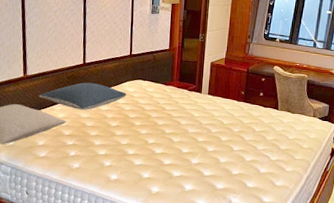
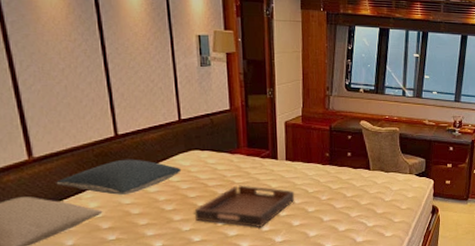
serving tray: none [131,111,212,149] -> present [194,185,295,227]

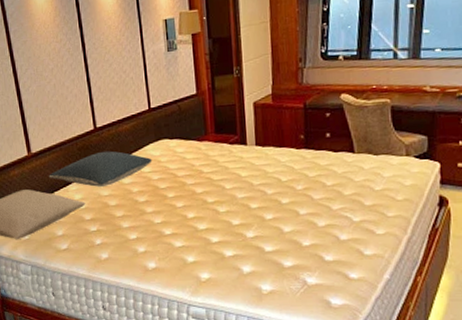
serving tray: present [194,185,295,227] -> none [165,174,267,221]

